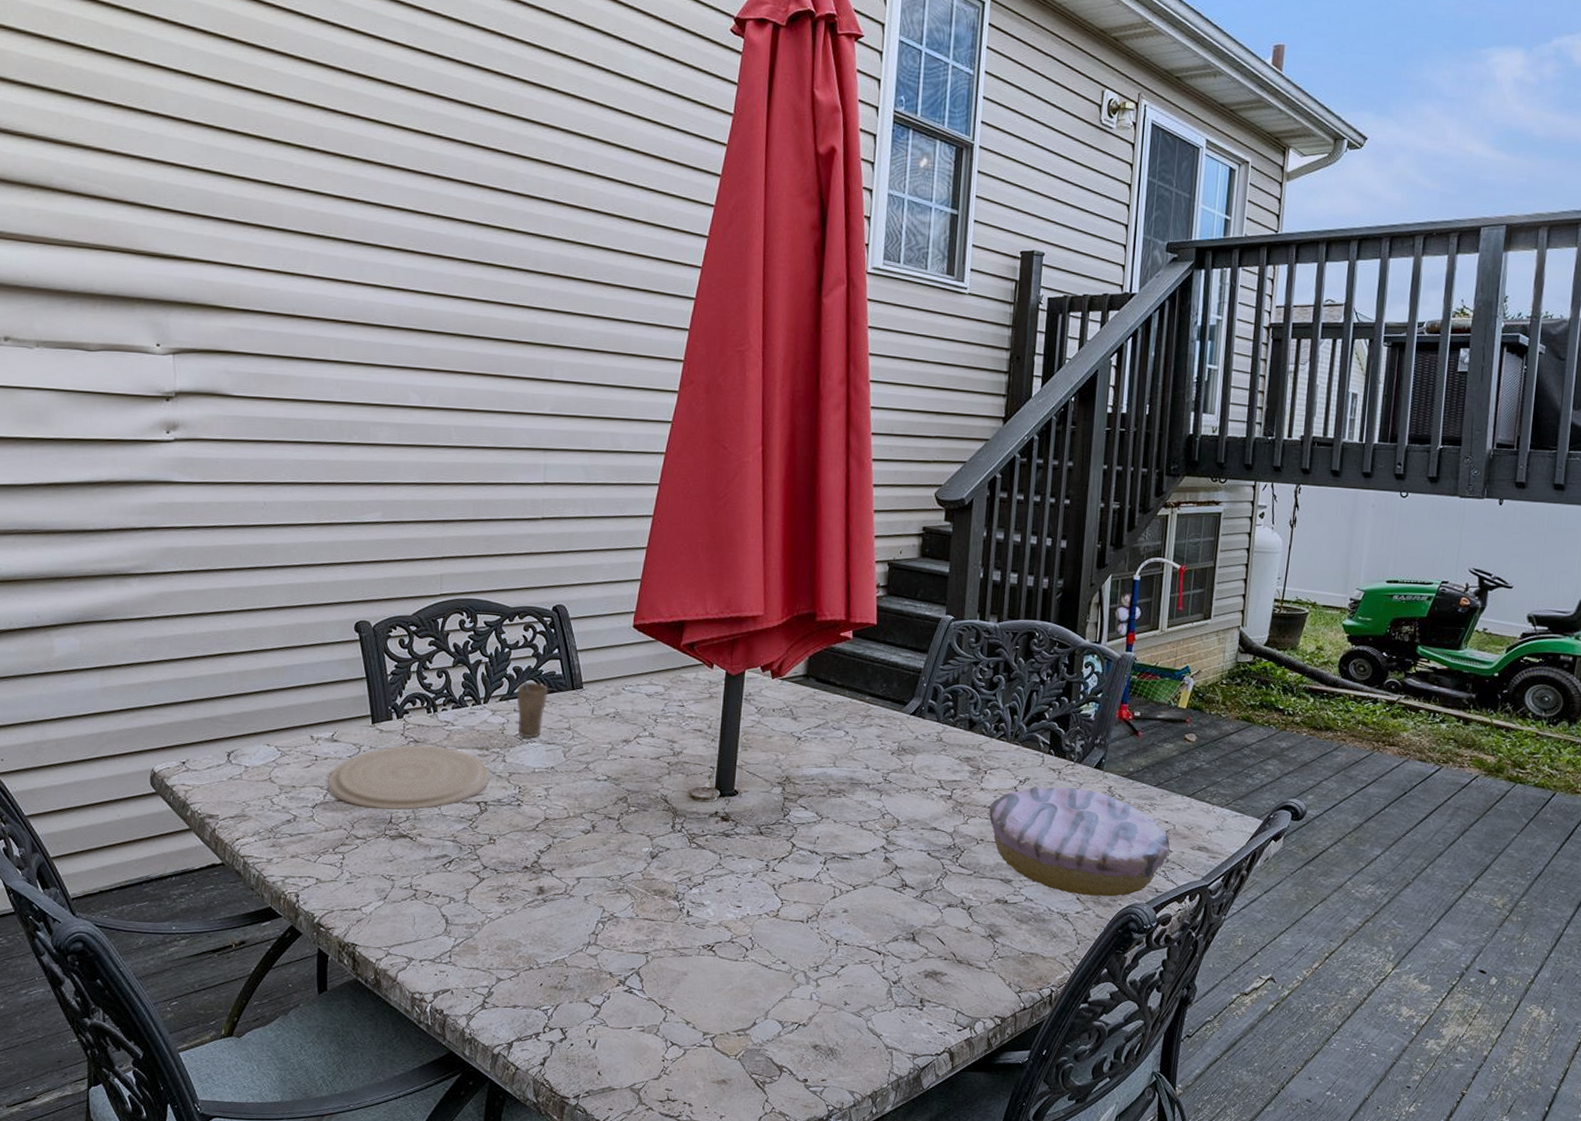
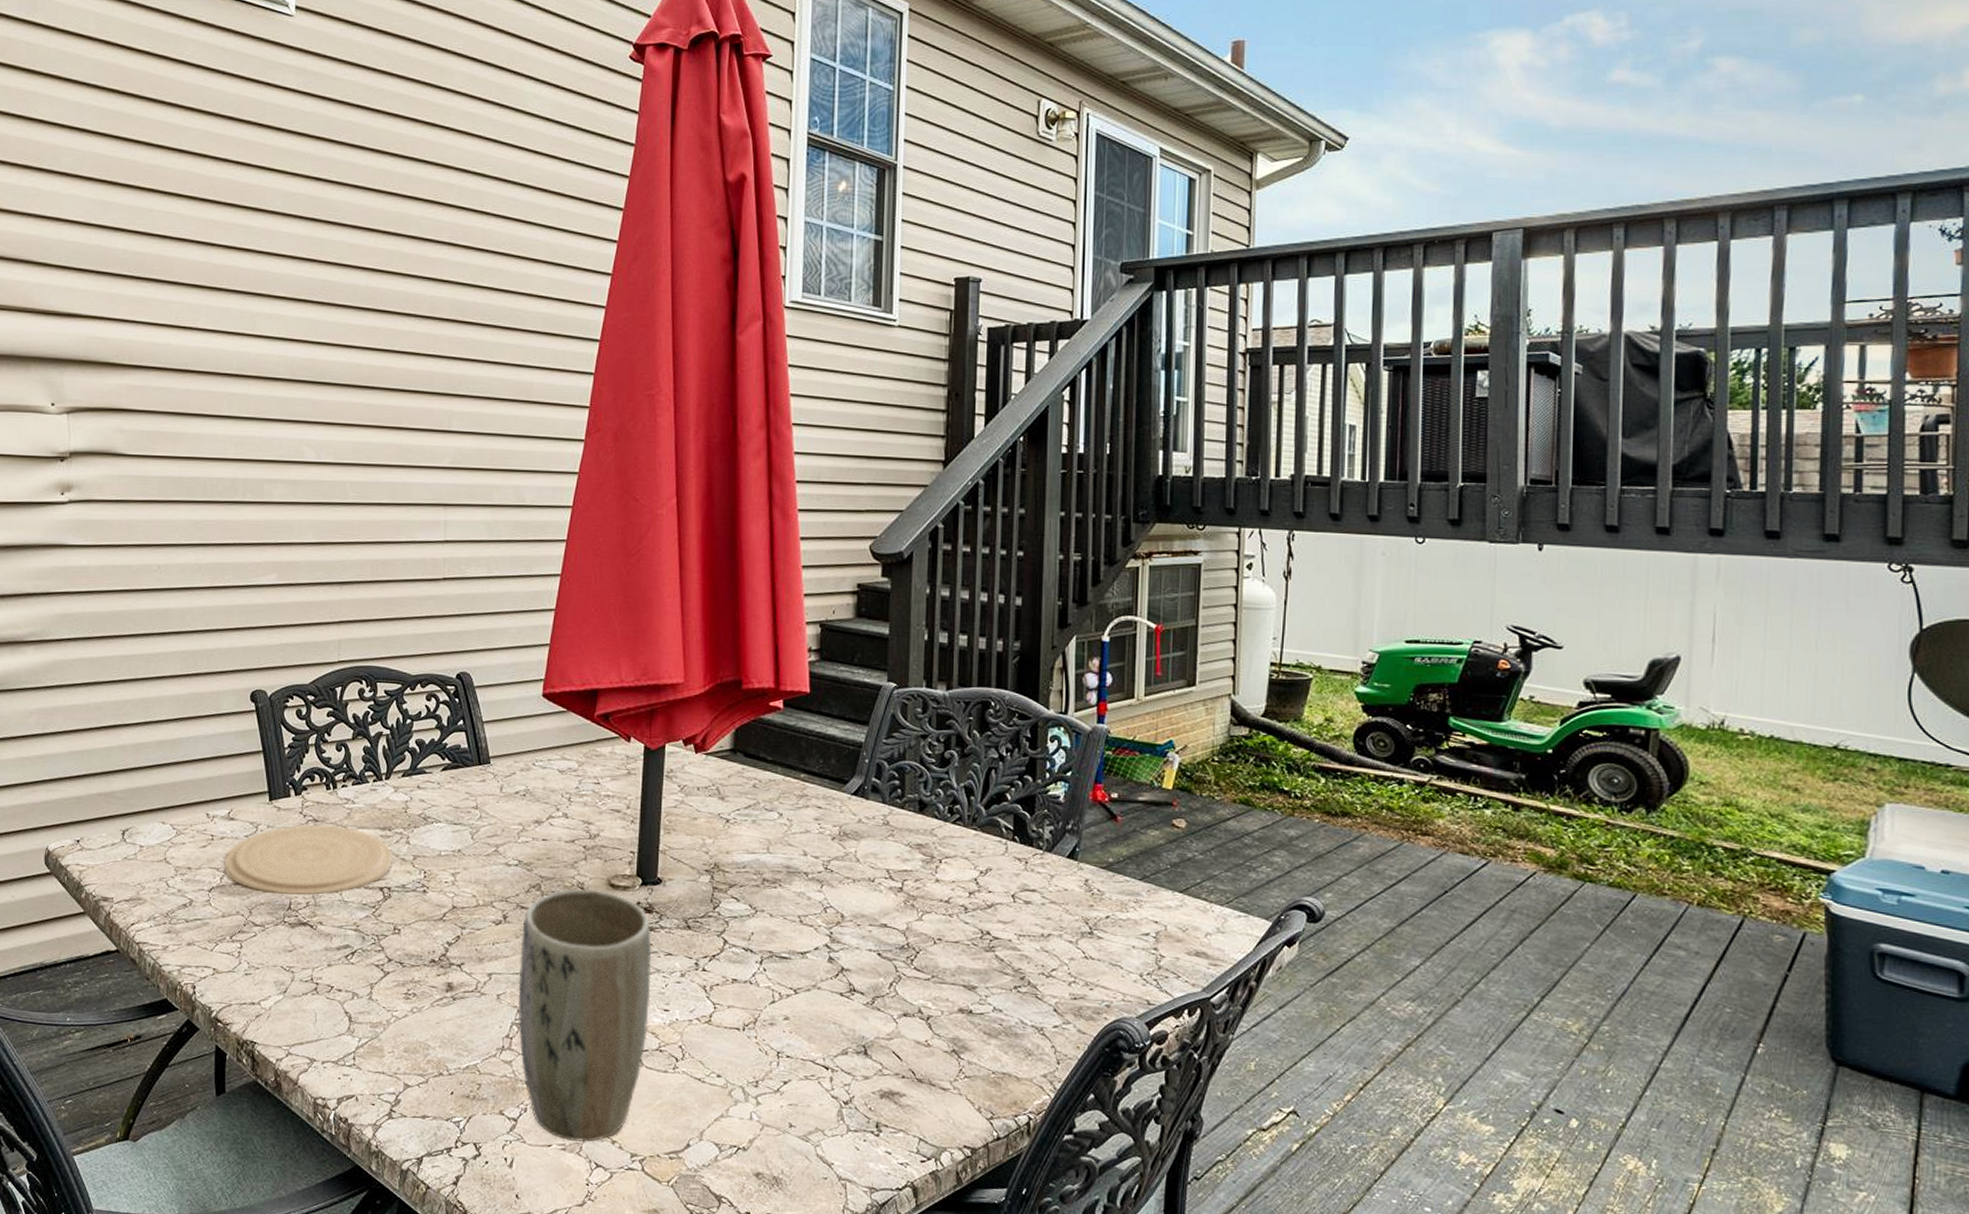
cup: present [516,678,549,739] -> none [420,752,454,819]
plant pot: none [604,800,728,1024] -> present [518,888,652,1143]
plate: present [989,787,1170,897] -> none [947,879,1161,1009]

